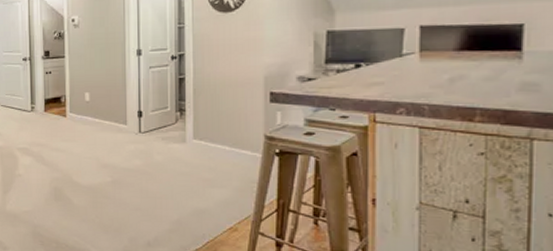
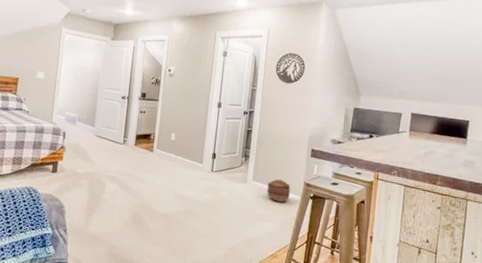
basket: none [214,135,246,163] -> present [267,179,291,202]

